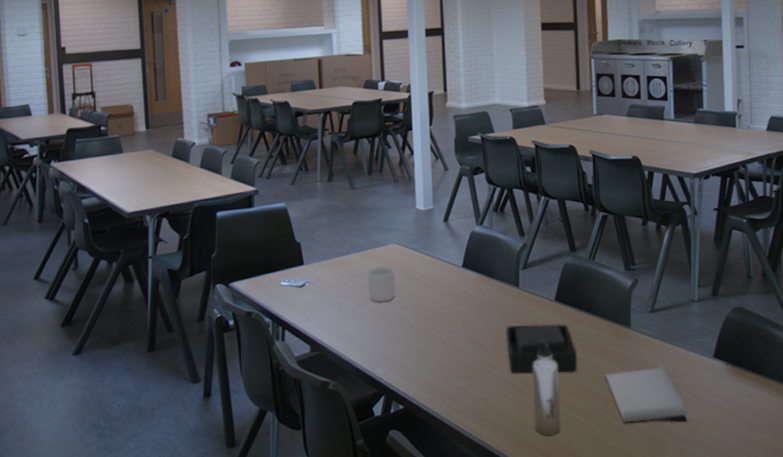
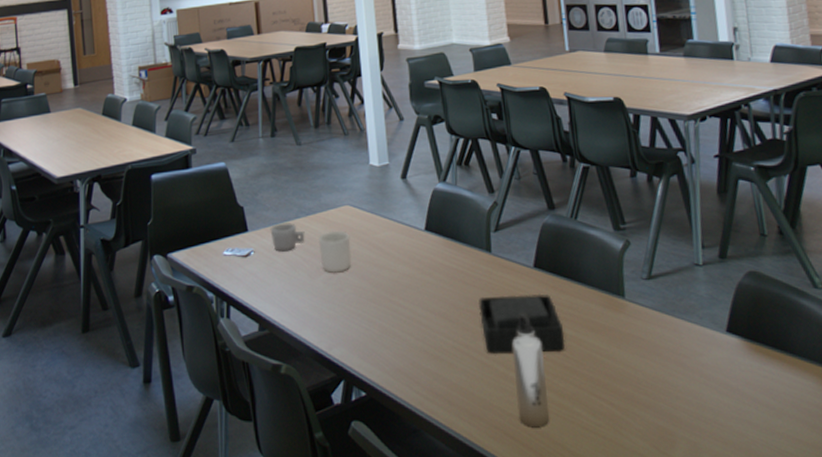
cup: none [324,258,355,283] -> present [270,223,305,252]
book: present [605,360,688,424] -> none [598,336,701,413]

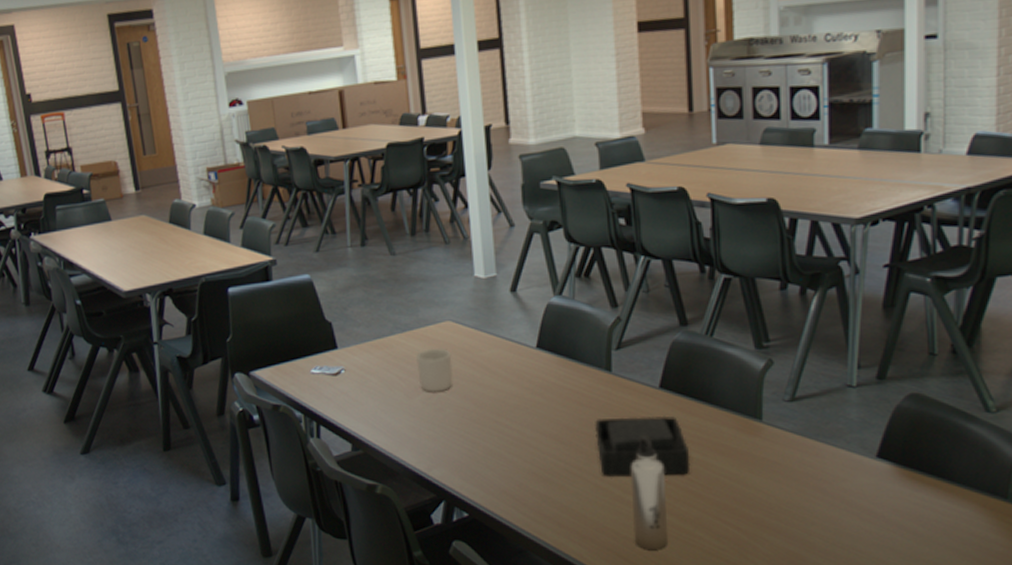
cup: present [270,223,305,252] -> none [362,339,401,370]

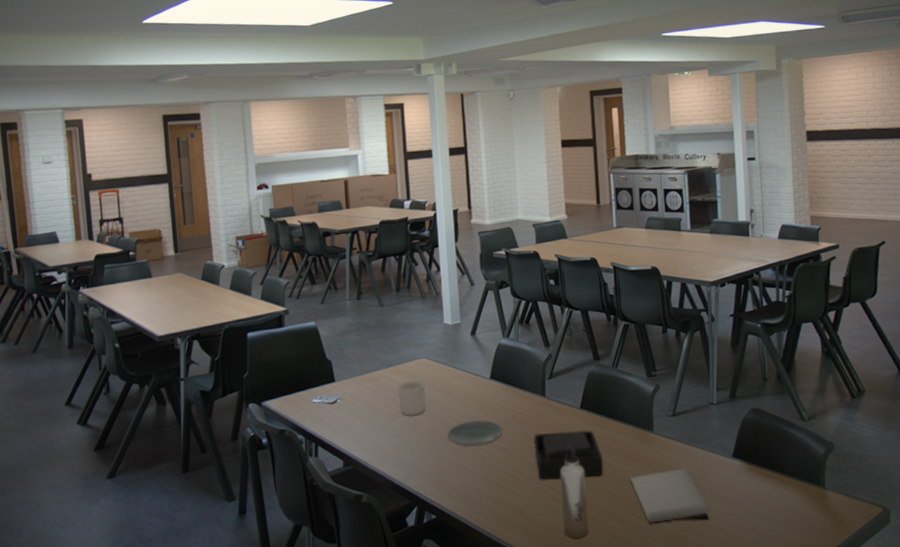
plate: none [481,399,553,431] -> present [447,419,502,446]
book: none [726,460,839,538] -> present [630,461,710,524]

